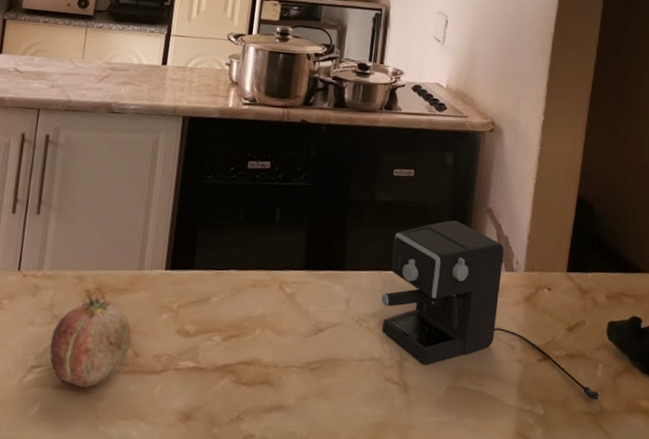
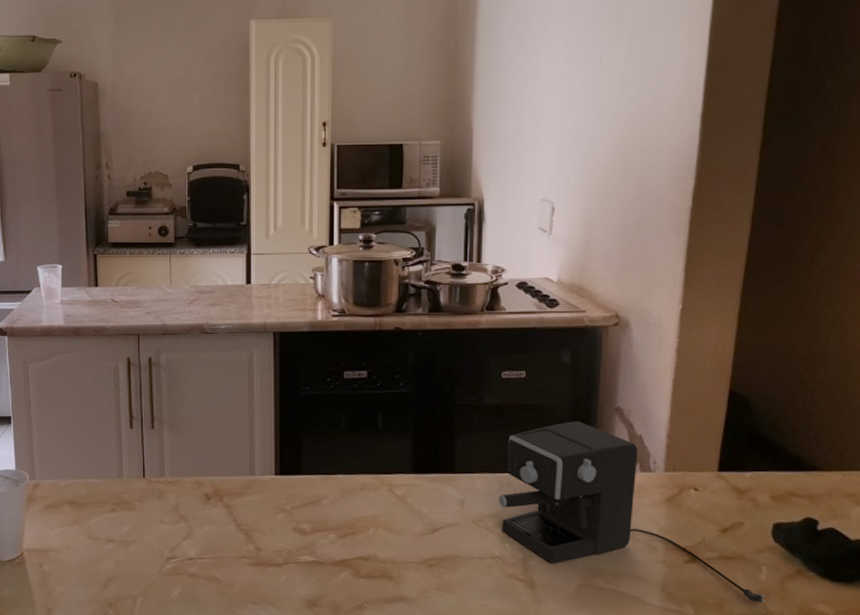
fruit: present [49,296,132,387] -> none [181,498,252,576]

